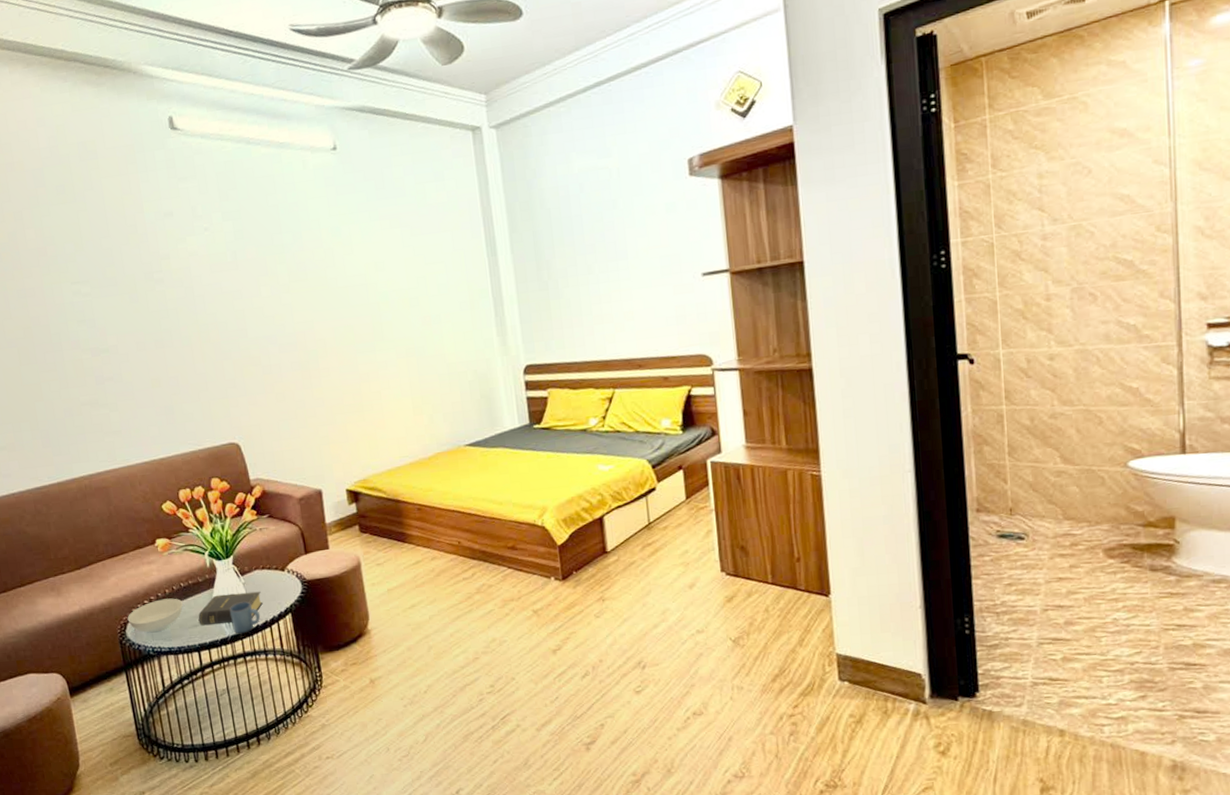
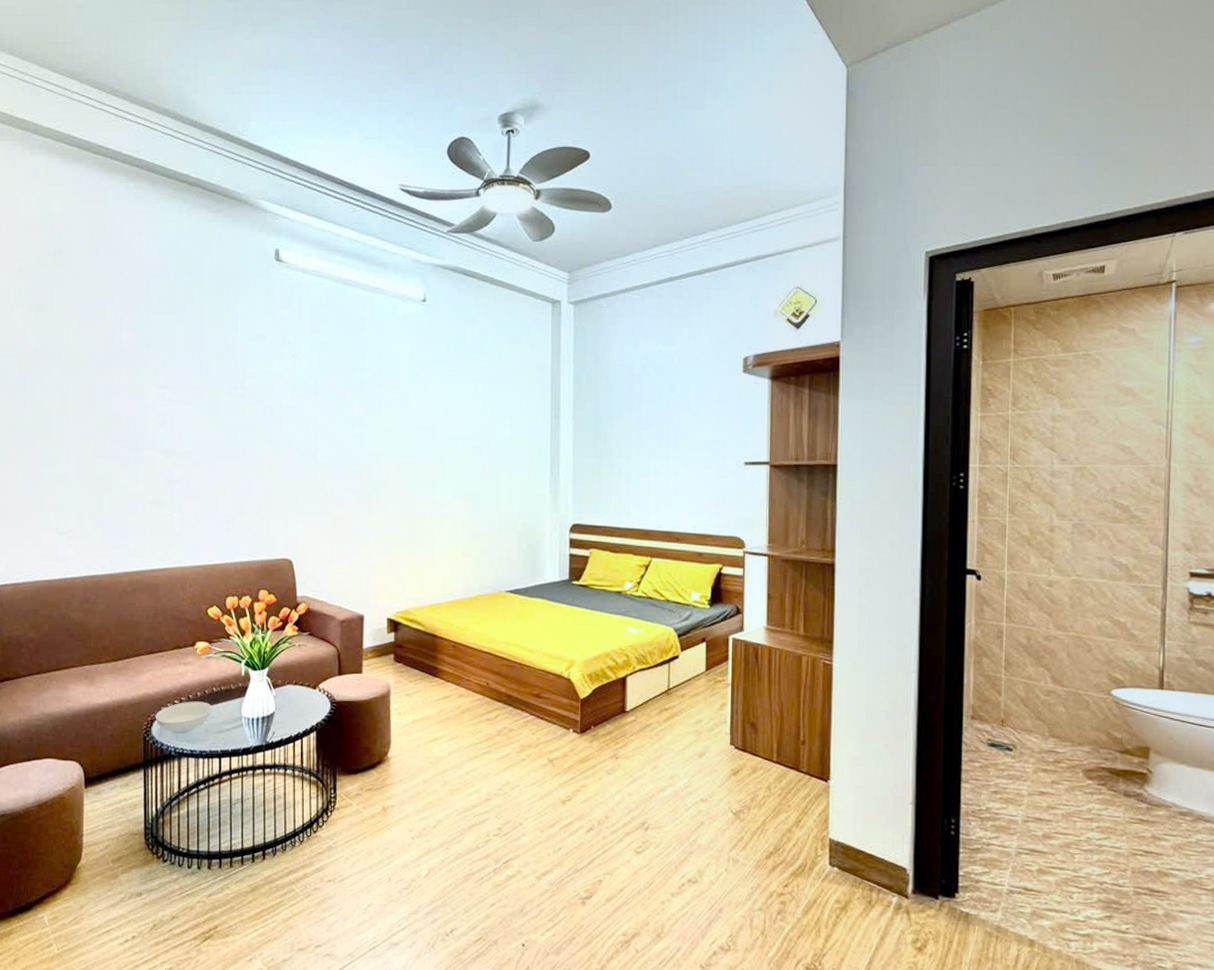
book: present [198,591,263,626] -> none [224,704,290,733]
mug: present [230,601,260,634] -> none [257,714,285,746]

